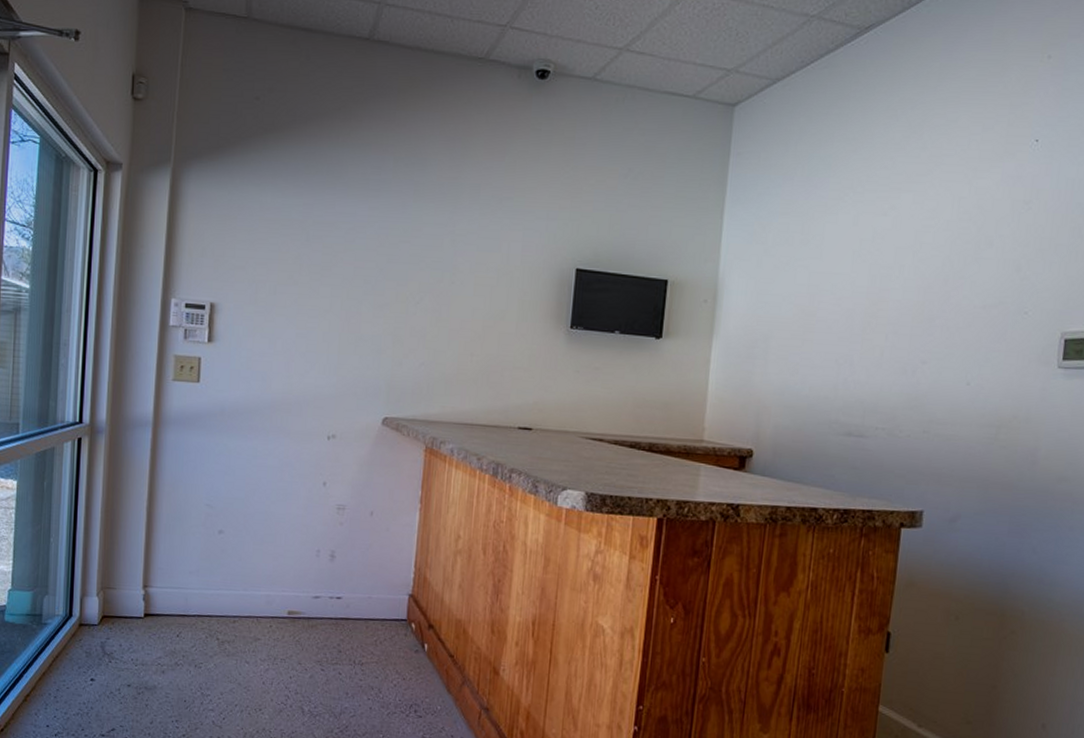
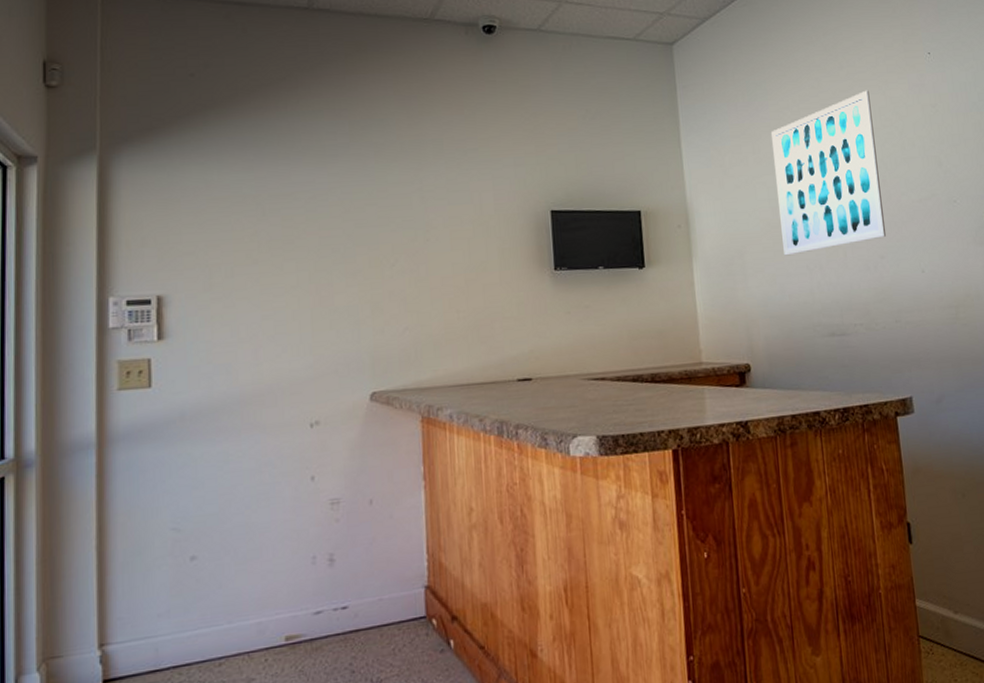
wall art: none [813,176,952,347] -> present [771,90,887,256]

